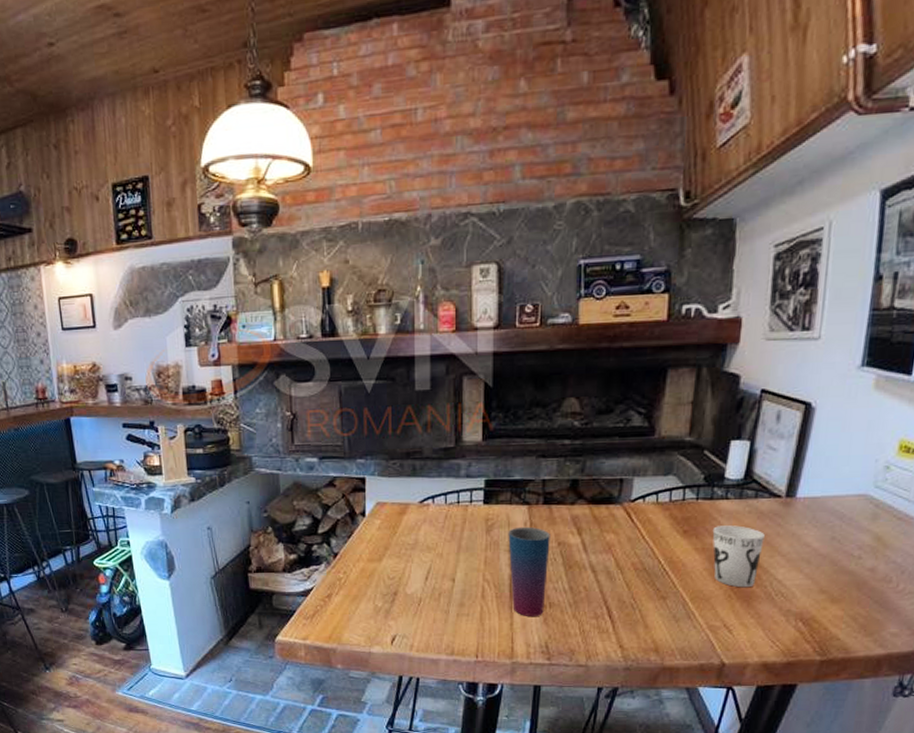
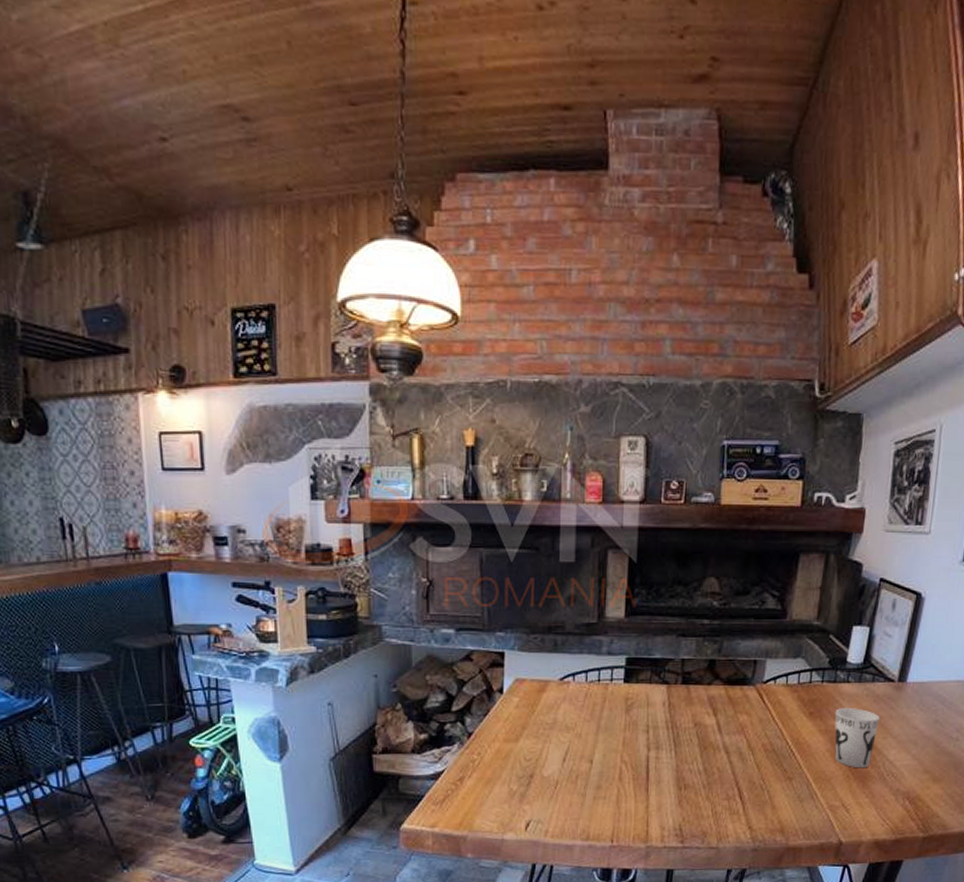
cup: present [508,526,550,616] -> none [646,706,688,799]

